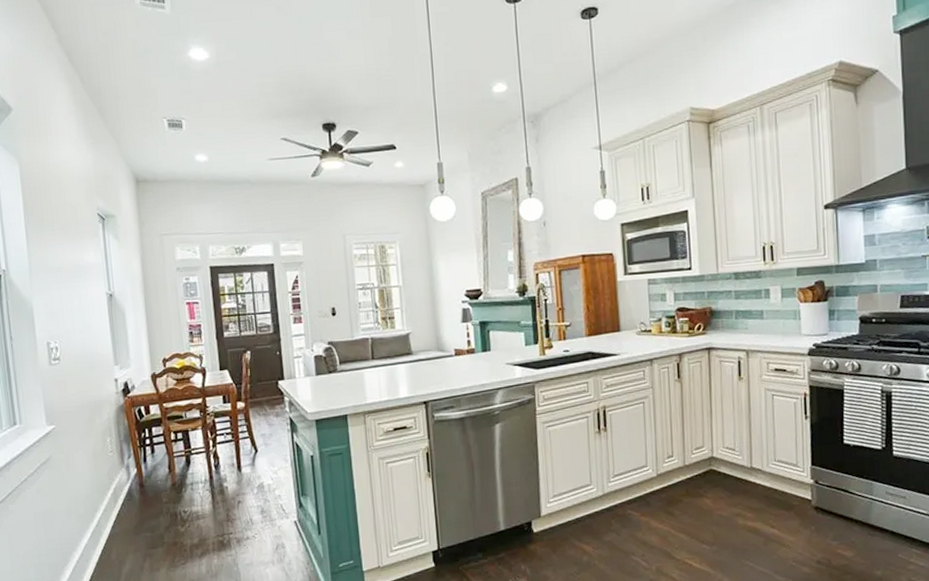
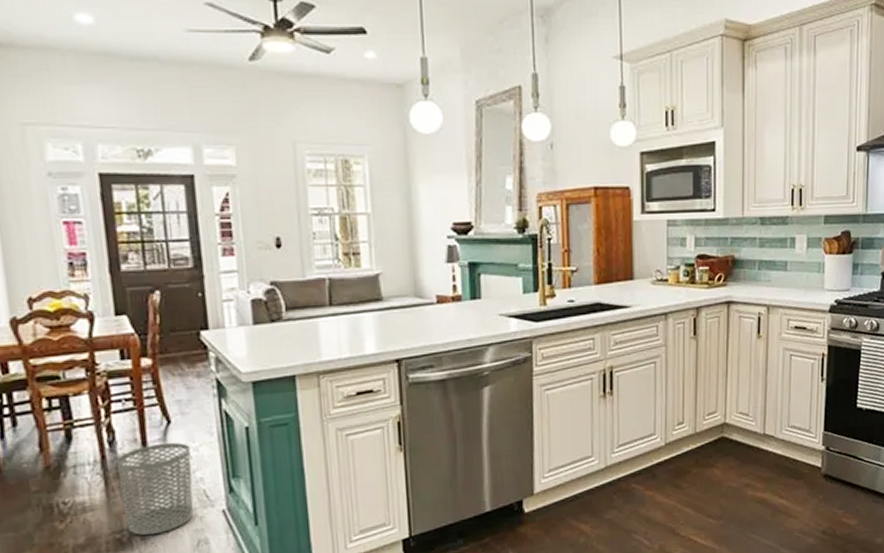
waste bin: none [220,466,274,540] -> present [116,442,193,536]

